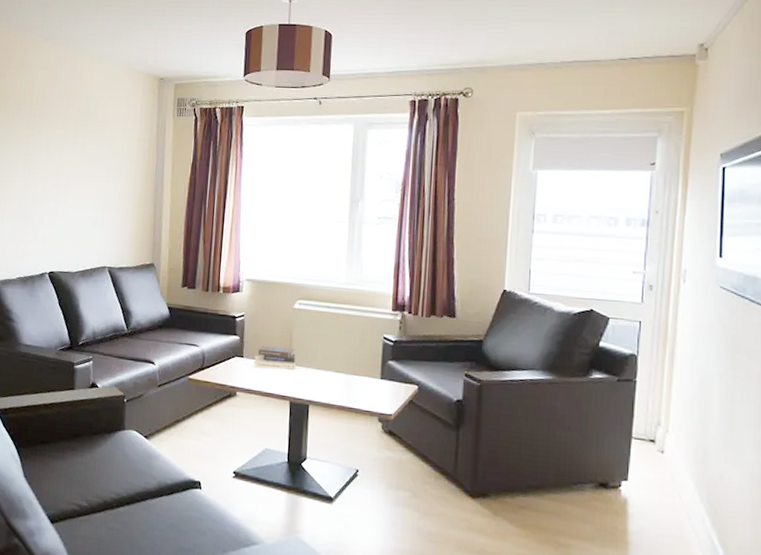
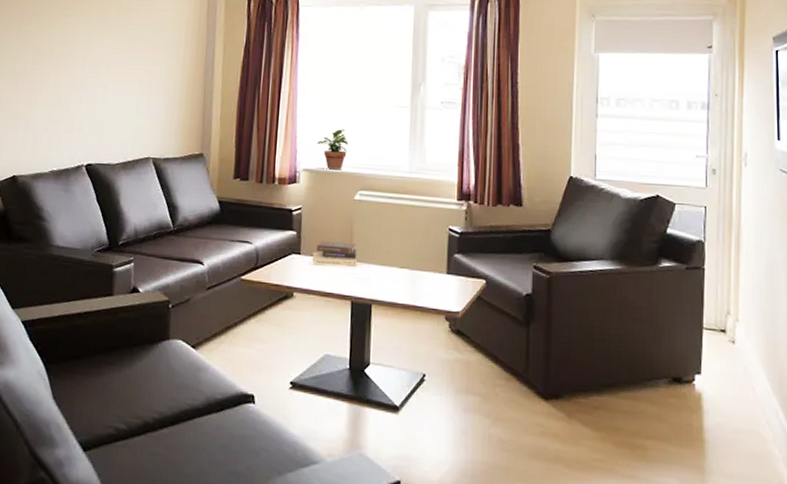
potted plant: none [259,242,289,281] -> present [317,129,349,170]

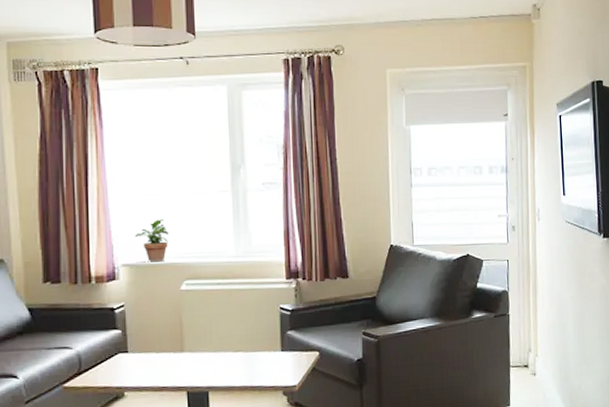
books: present [312,241,358,267] -> none [141,334,190,361]

